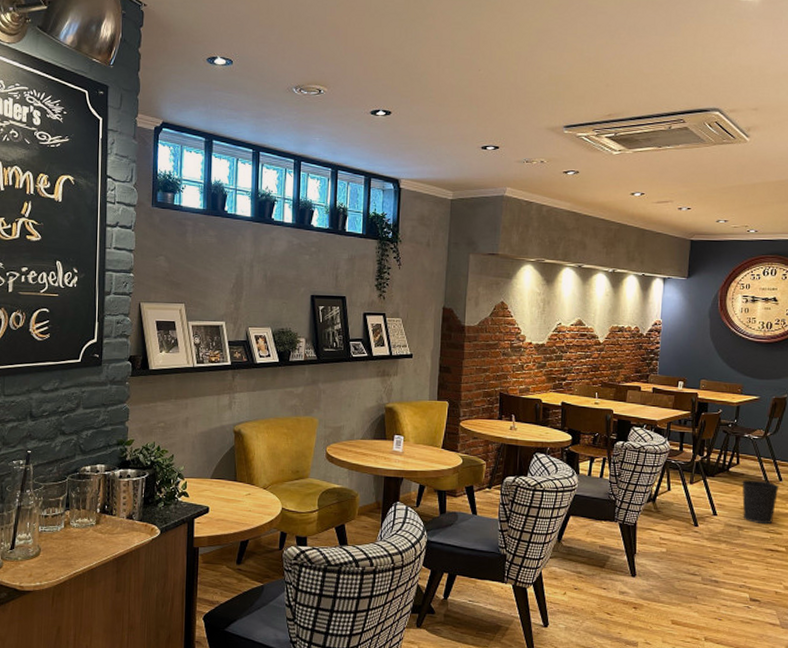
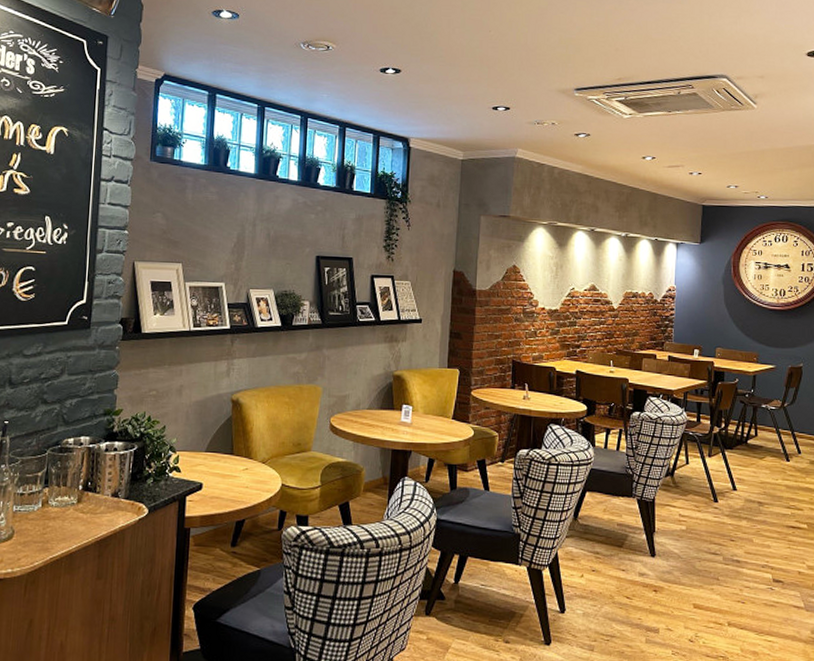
wastebasket: present [742,479,779,525] -> none [761,452,798,500]

